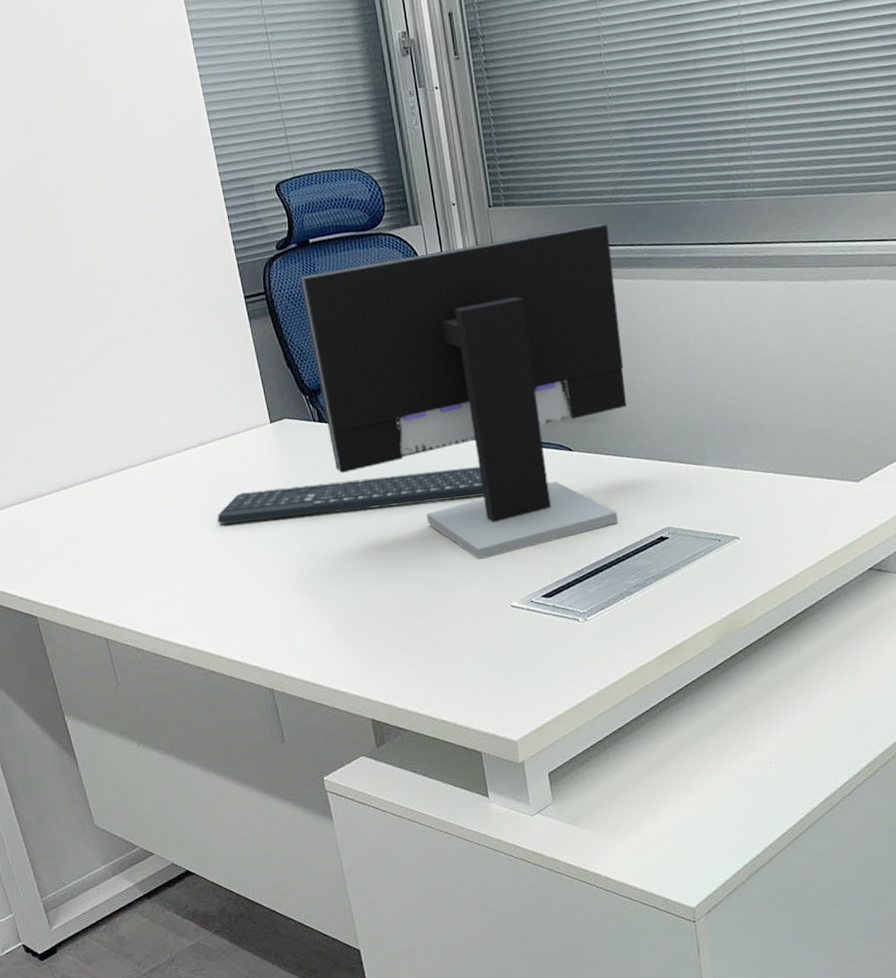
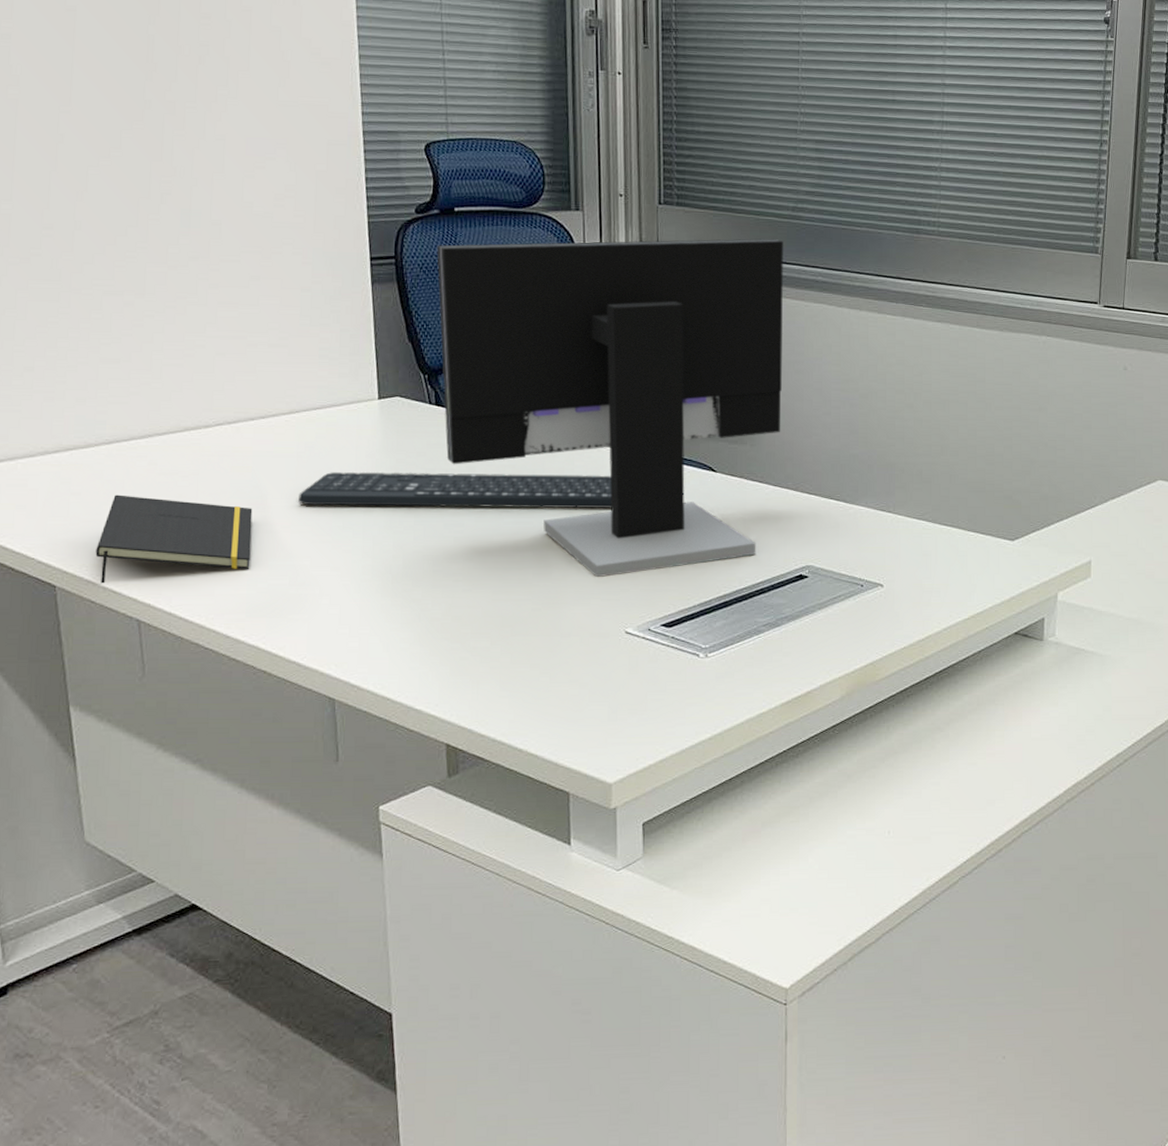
notepad: none [63,532,187,611] -> present [95,494,253,584]

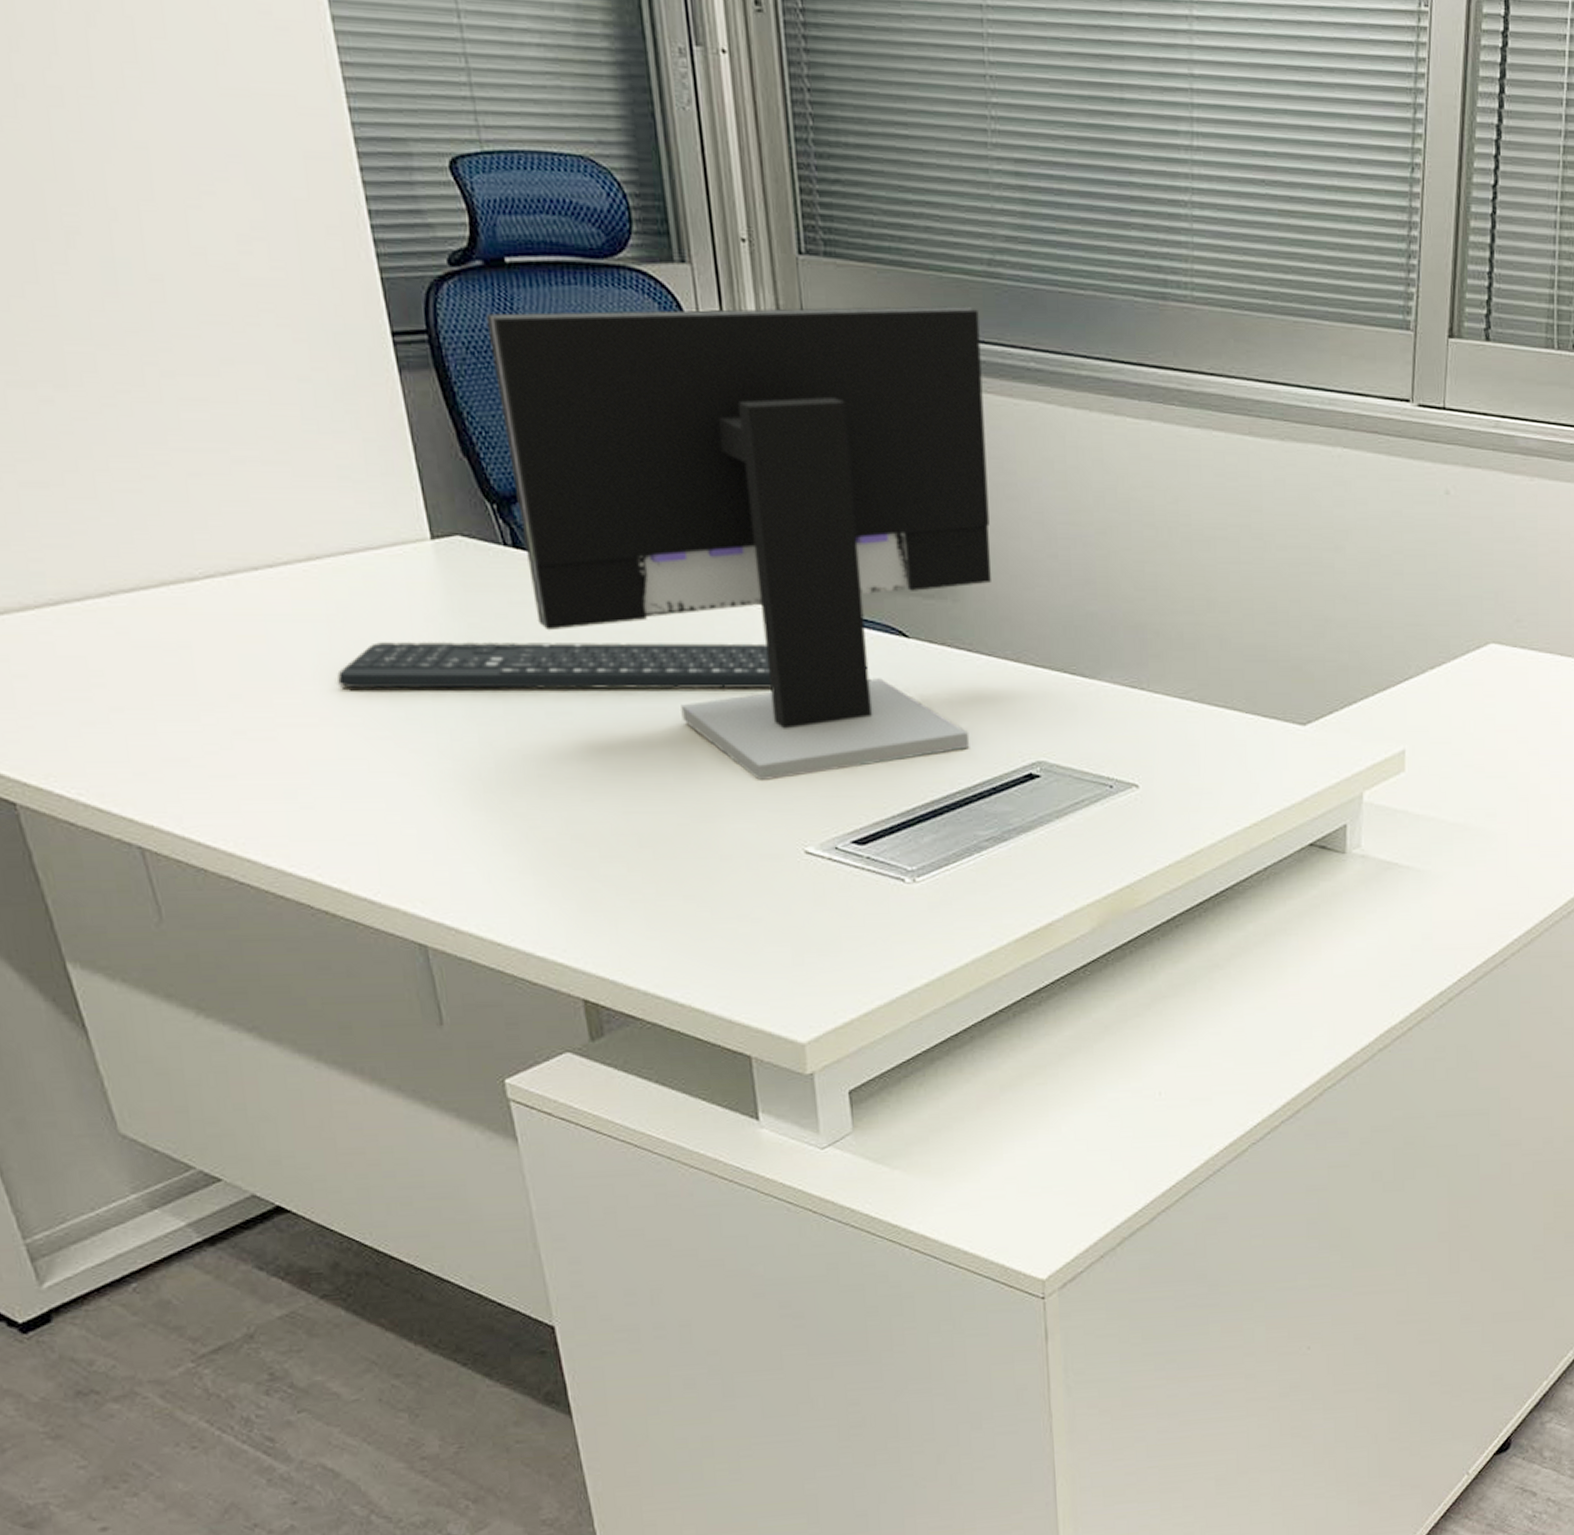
notepad: present [95,494,253,584] -> none [63,676,285,800]

